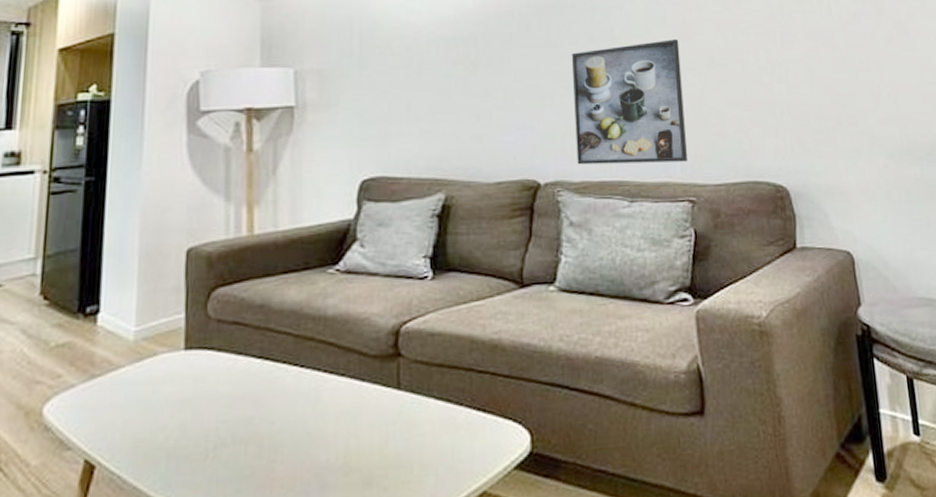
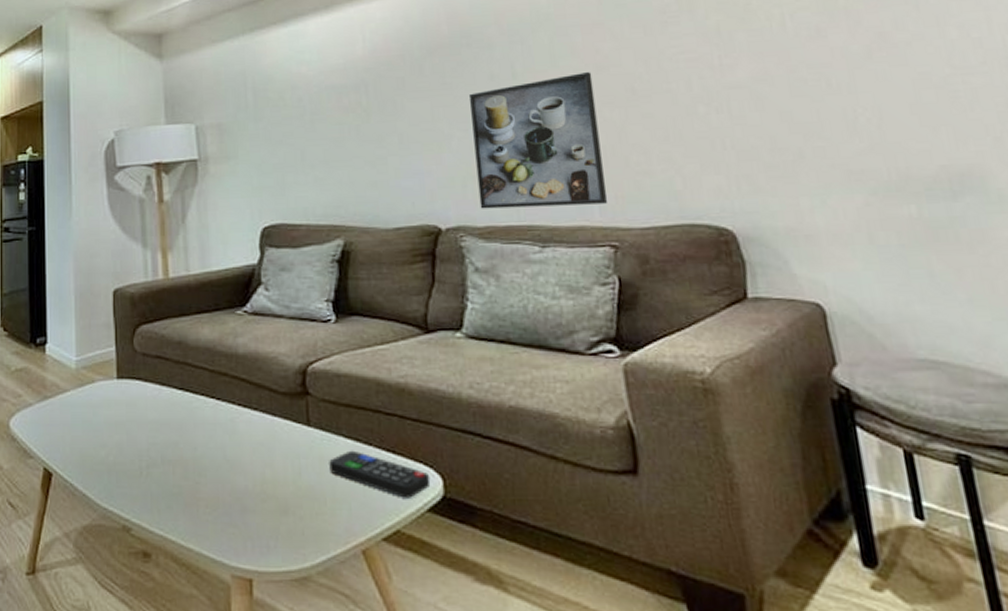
remote control: none [418,412,519,458] -> present [329,450,431,498]

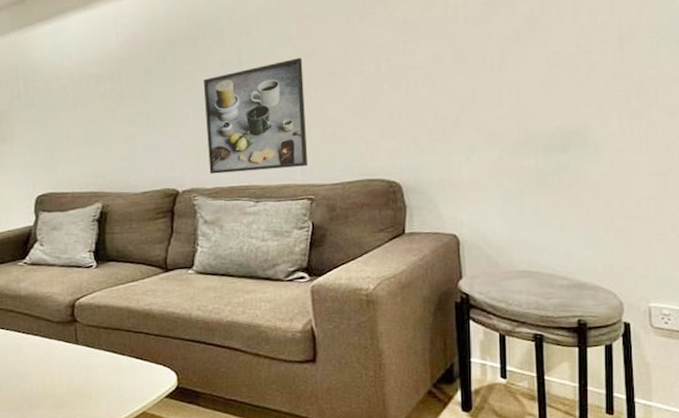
remote control: present [329,450,431,498] -> none [93,359,168,390]

